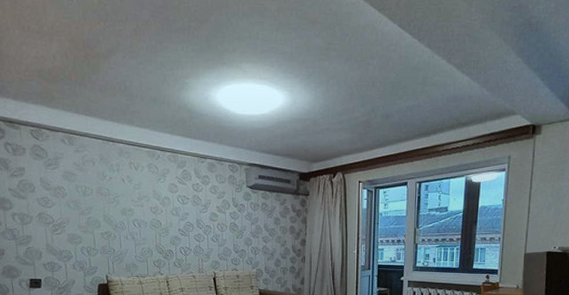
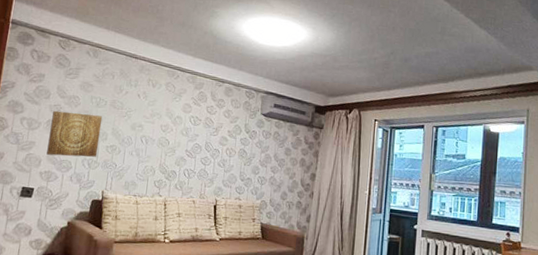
wall art: none [42,203,94,247] -> present [46,110,103,157]

